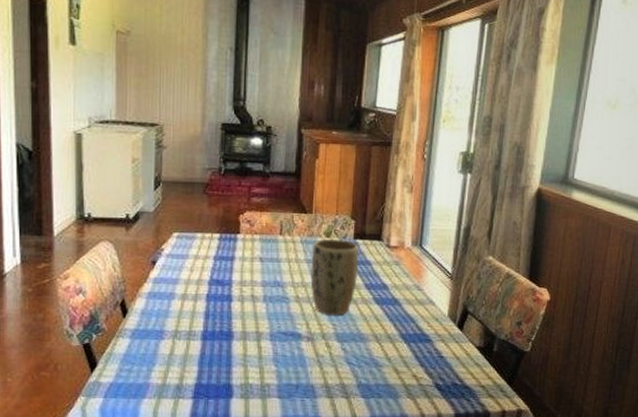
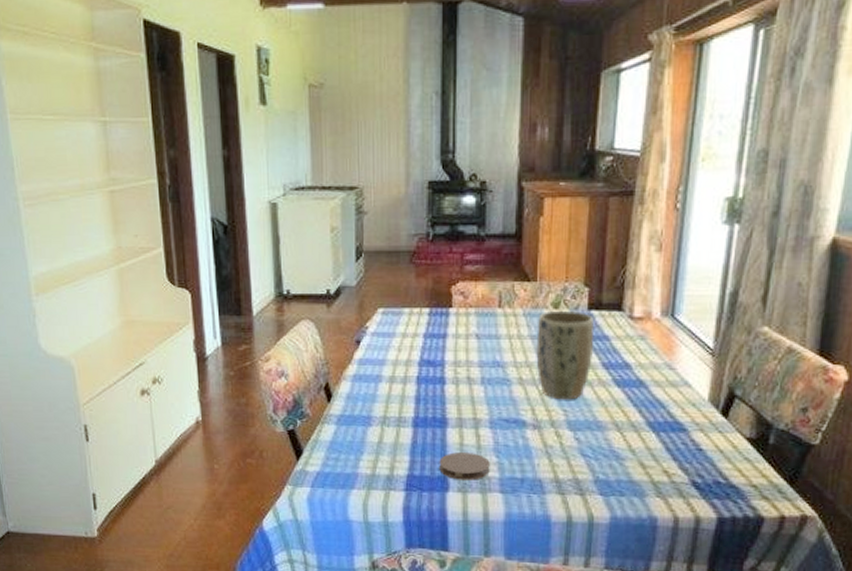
coaster: none [224,362,270,388] -> present [439,452,490,480]

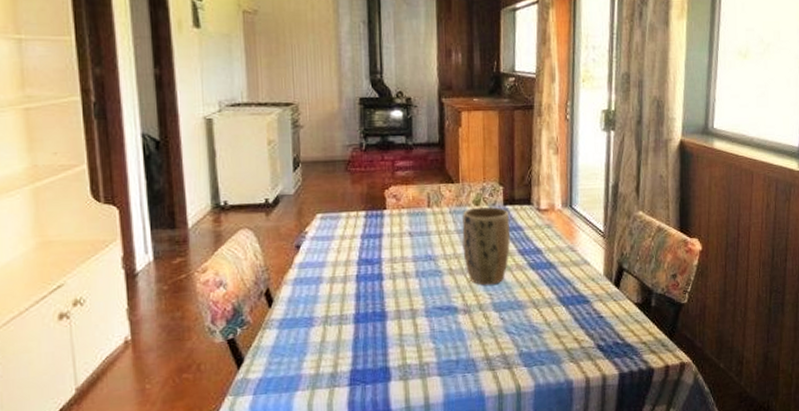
coaster: present [439,452,490,480] -> none [381,341,428,369]

